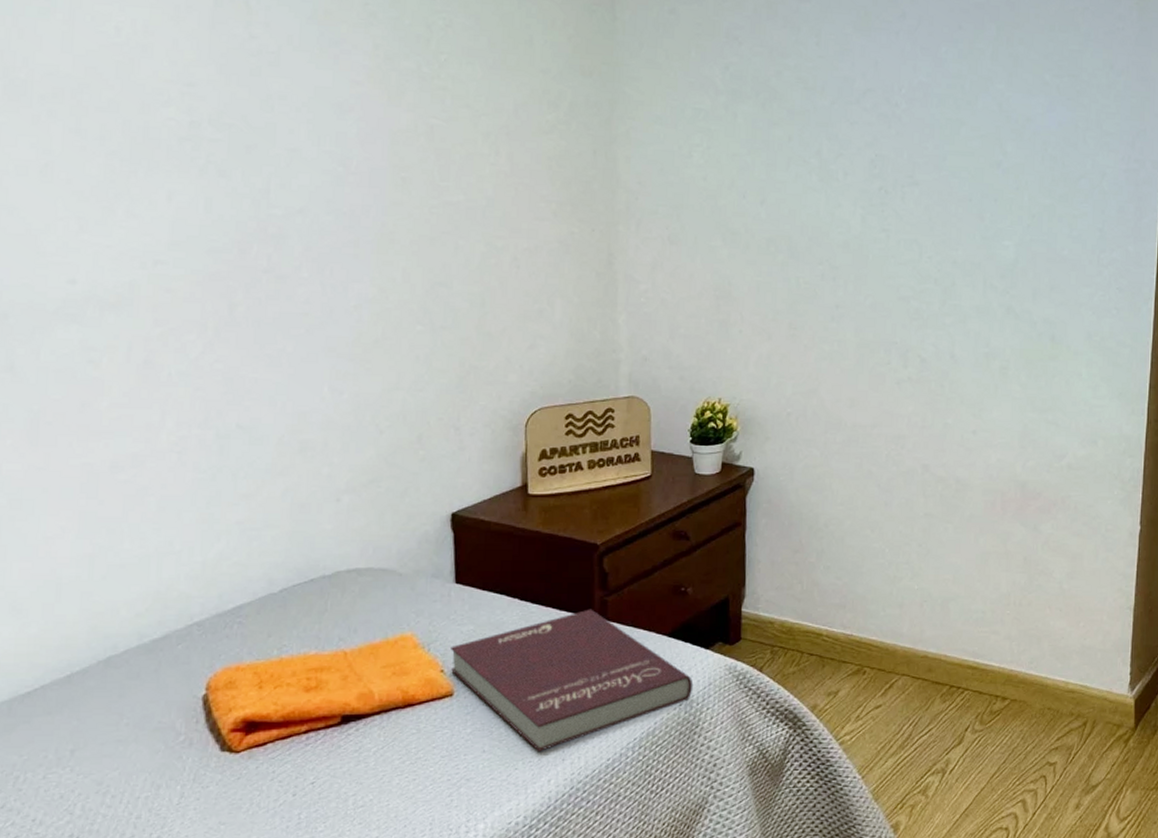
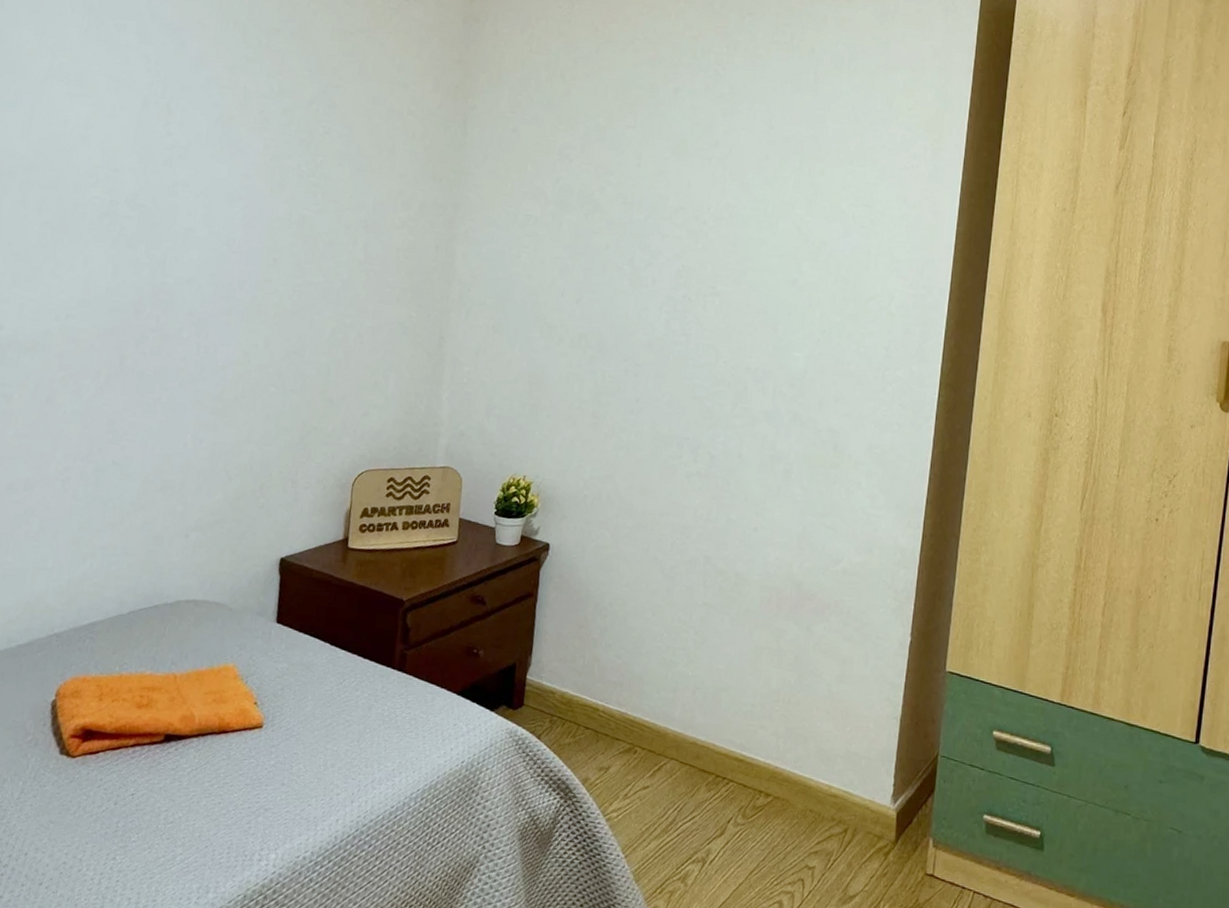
book: present [451,609,694,751] -> none [263,660,477,791]

